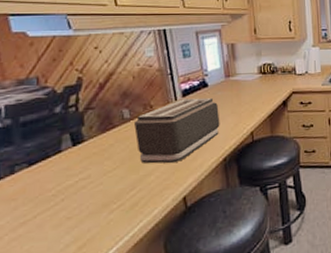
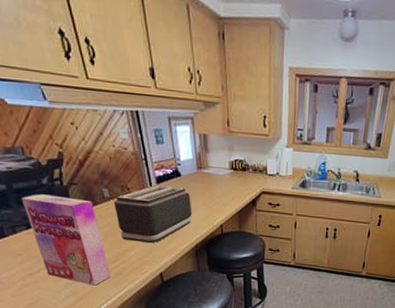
cereal box: none [27,123,125,226] -> present [21,194,111,286]

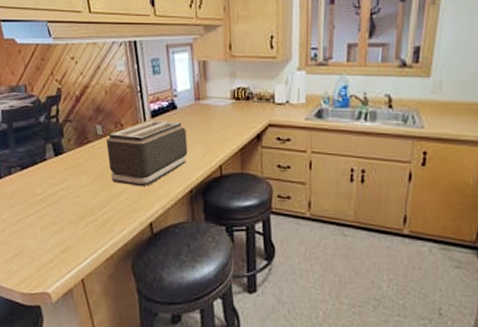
cereal box: present [21,194,111,286] -> none [19,132,98,235]

